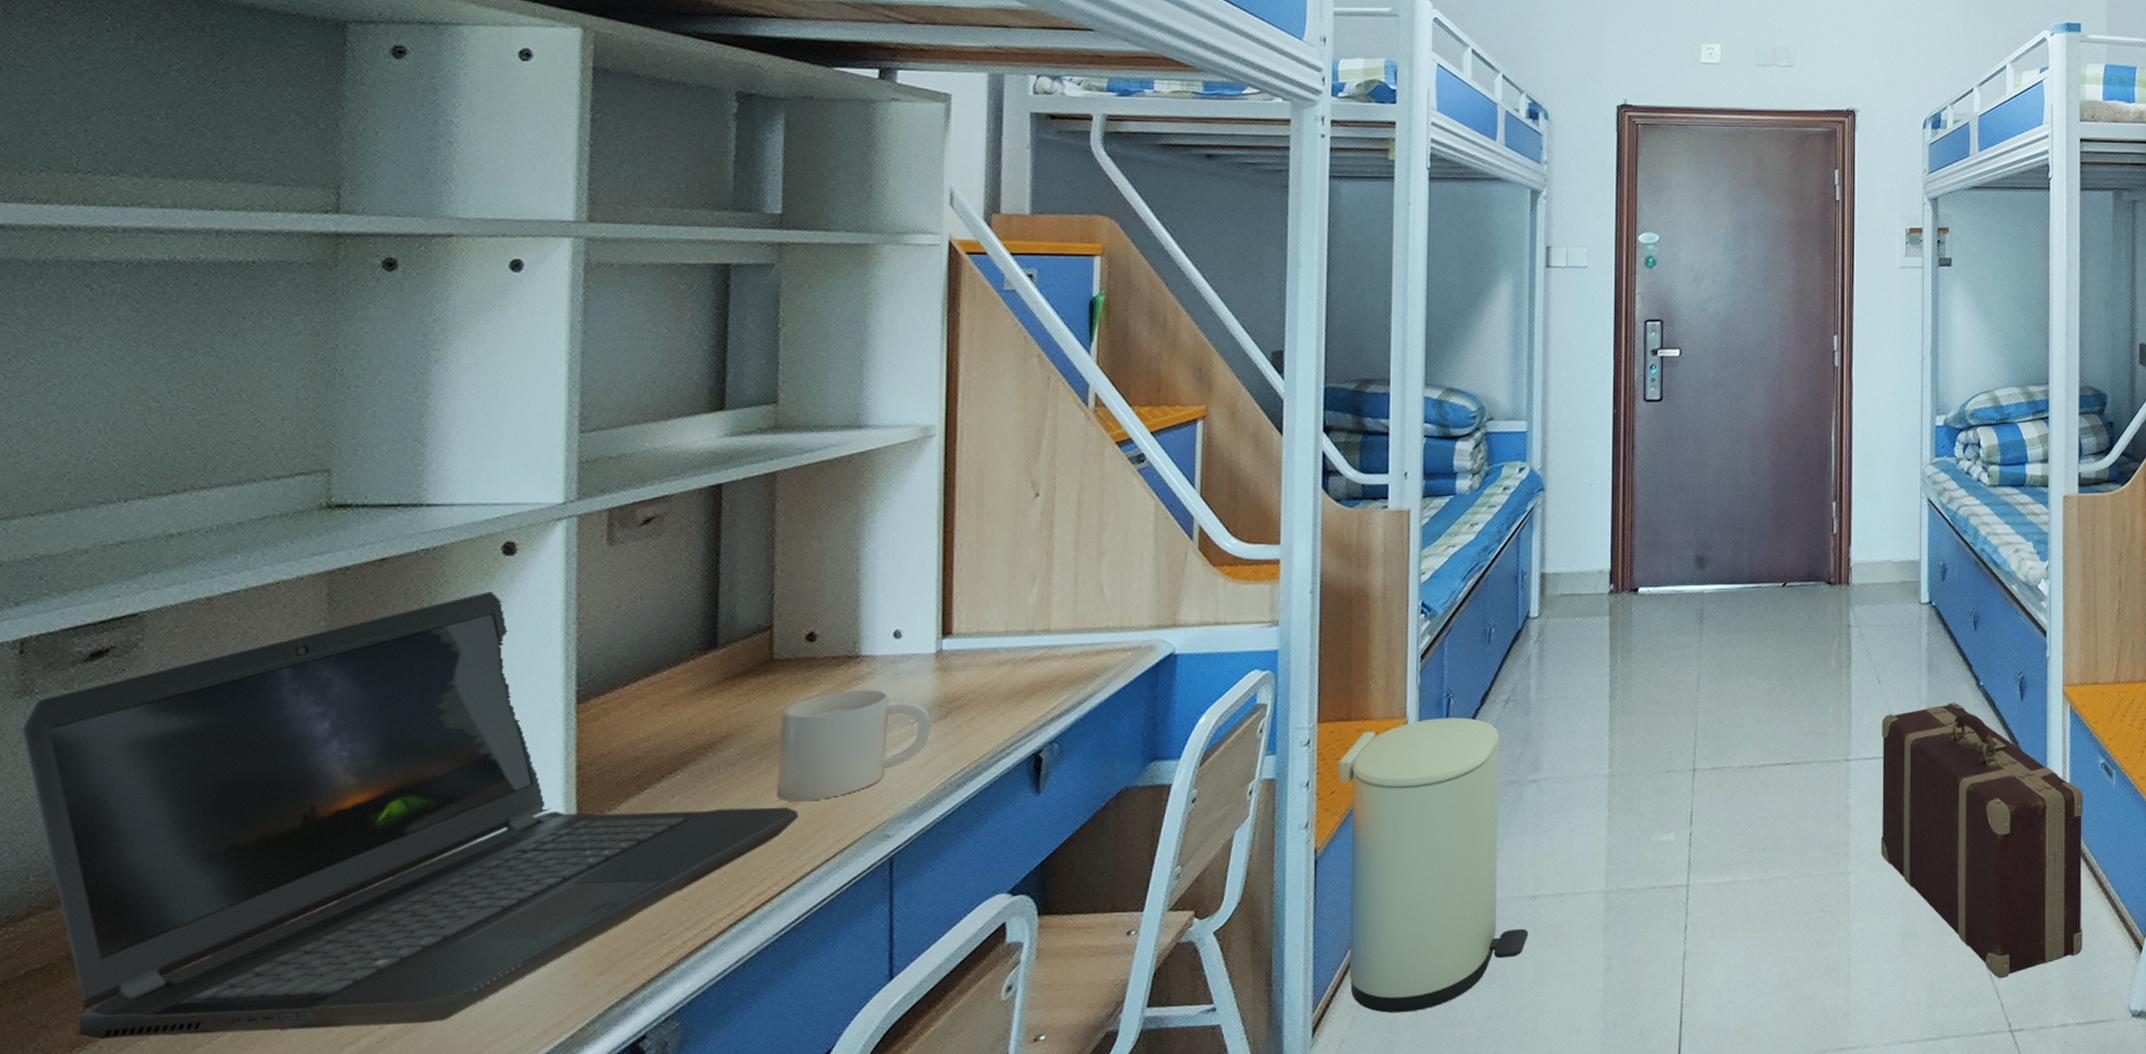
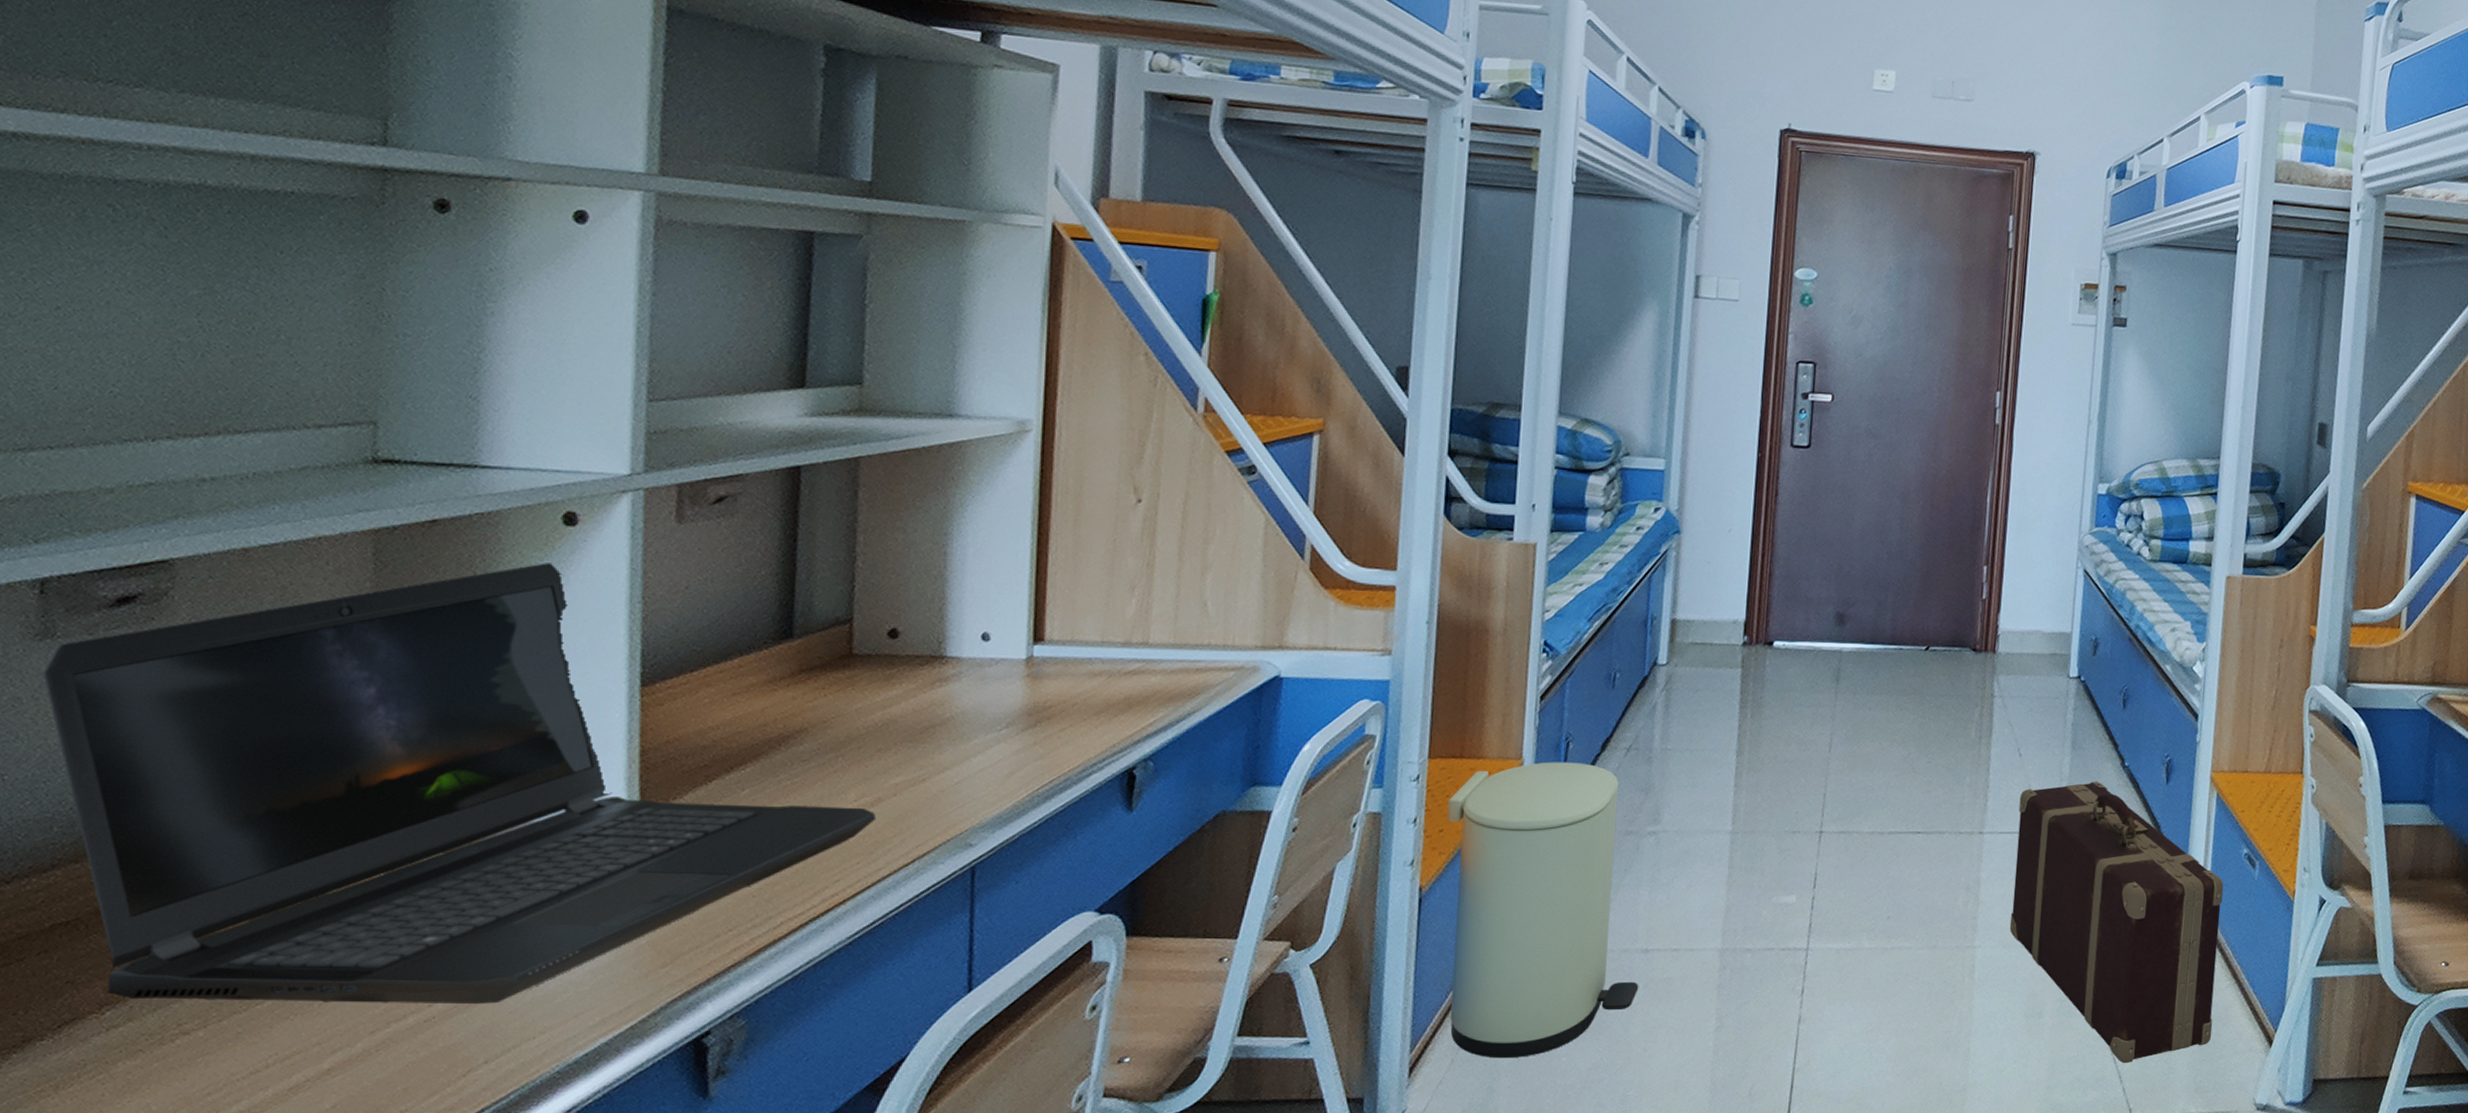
mug: present [777,690,932,802] -> none [853,692,1020,804]

